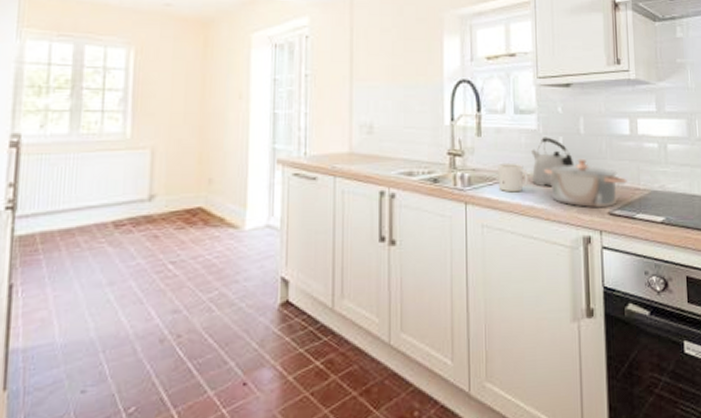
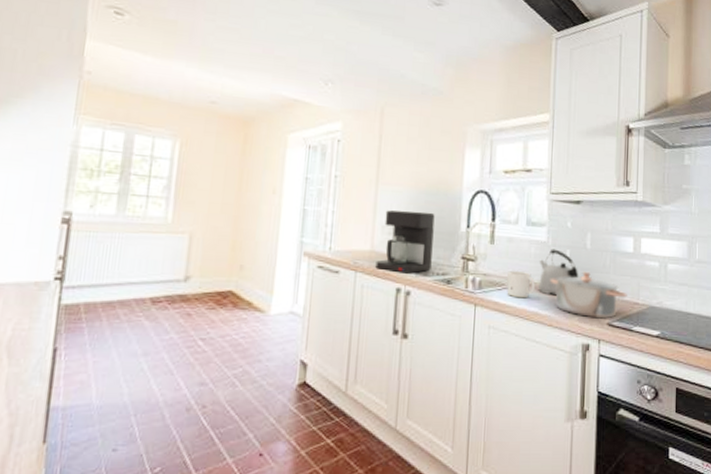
coffee maker: none [356,107,416,175] -> present [375,210,435,274]

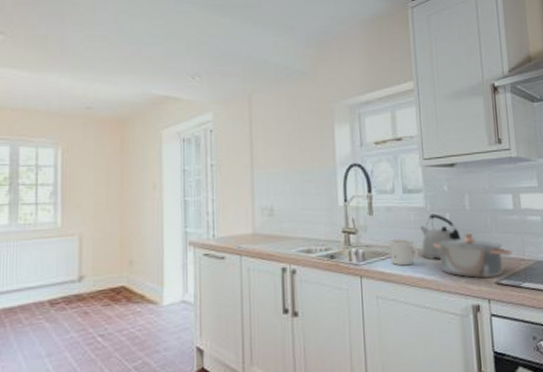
coffee maker: present [375,210,435,274] -> none [259,190,314,253]

